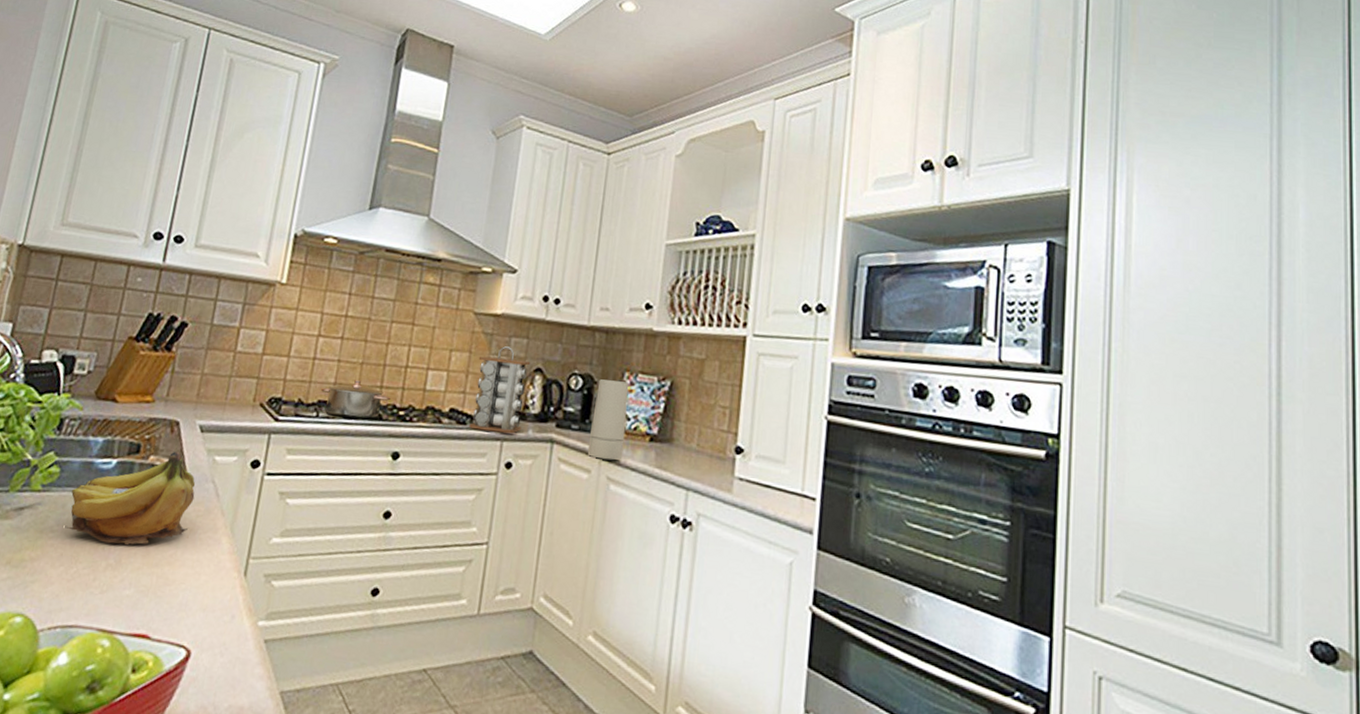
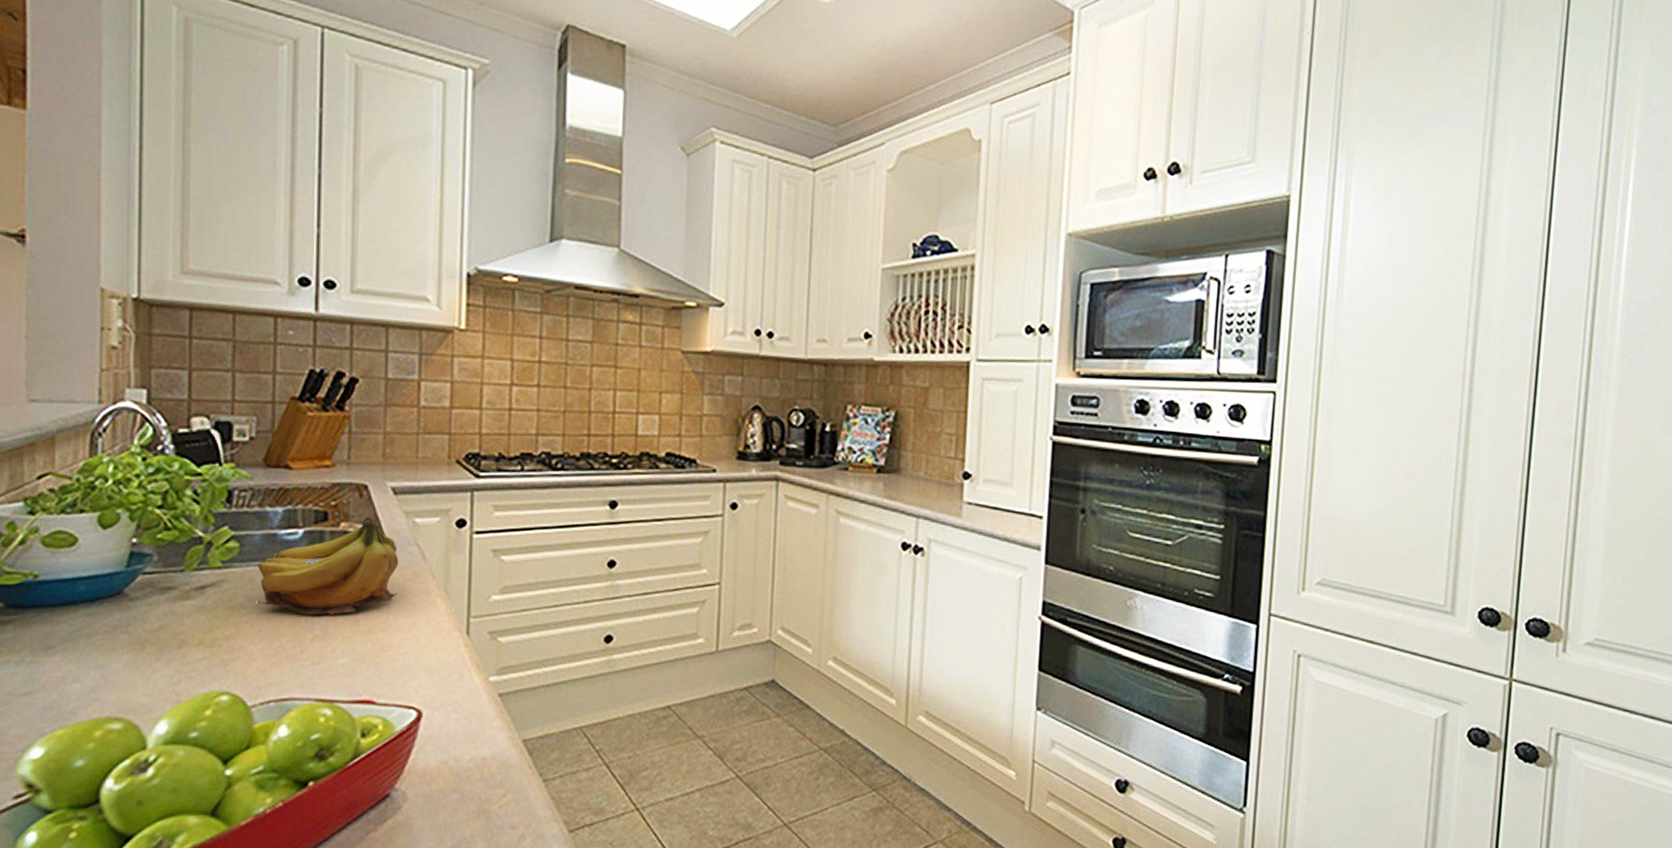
cooking pot: present [320,379,390,420] -> none [521,428,600,470]
spice rack: present [469,346,531,434] -> none [688,385,748,476]
canister: present [587,379,629,461] -> none [814,414,853,494]

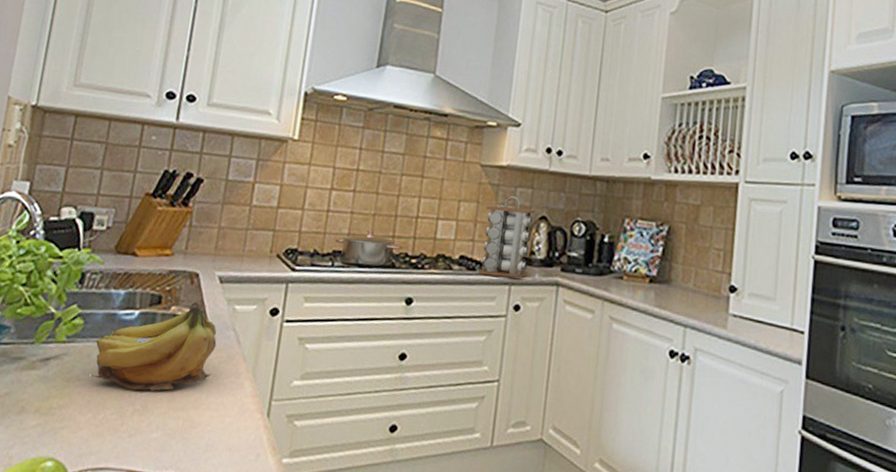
cooking pot: none [521,428,600,470] -> present [334,229,403,268]
spice rack: none [688,385,748,476] -> present [478,196,536,279]

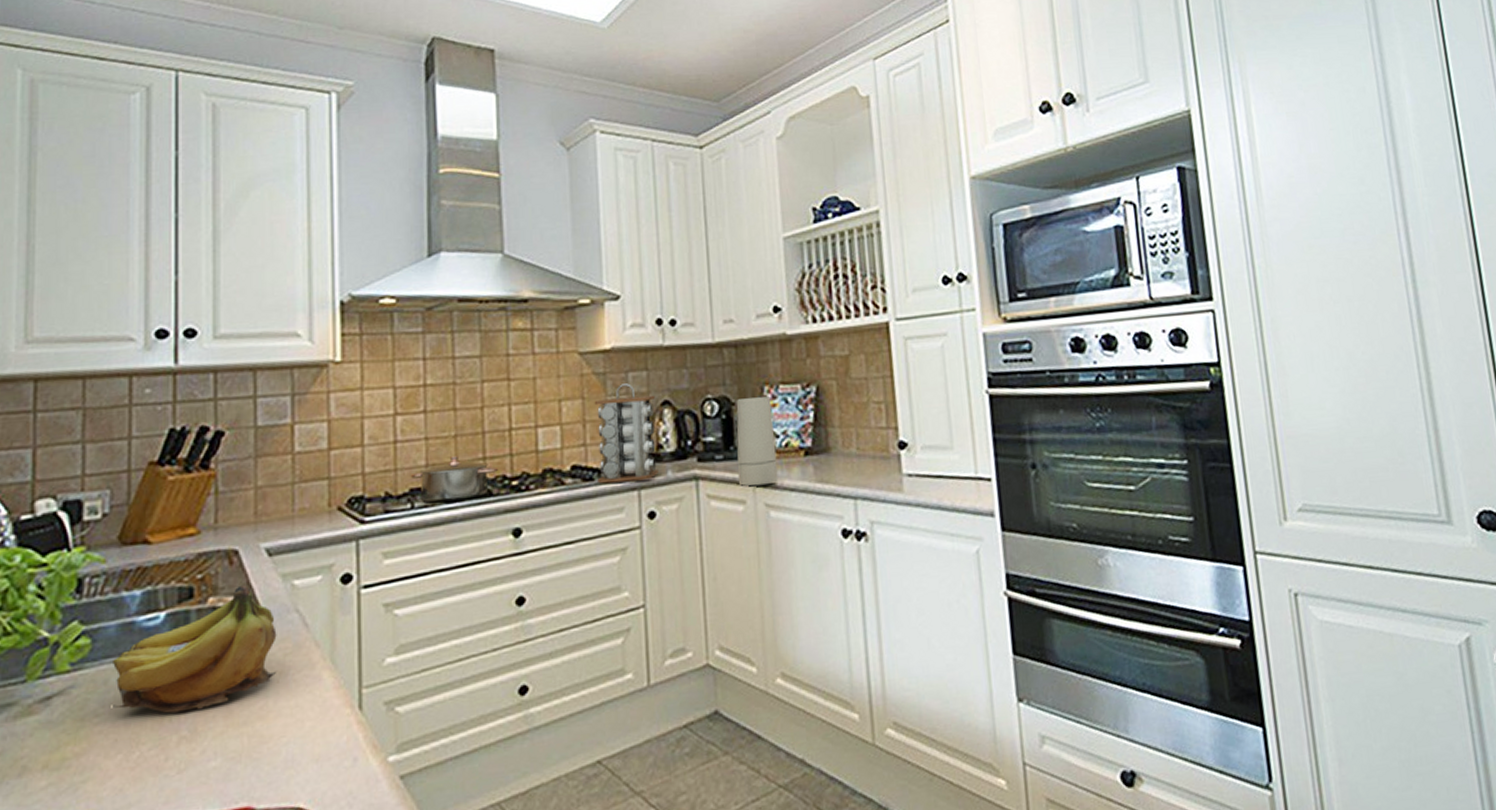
canister: none [591,226,629,301] -> present [736,396,778,487]

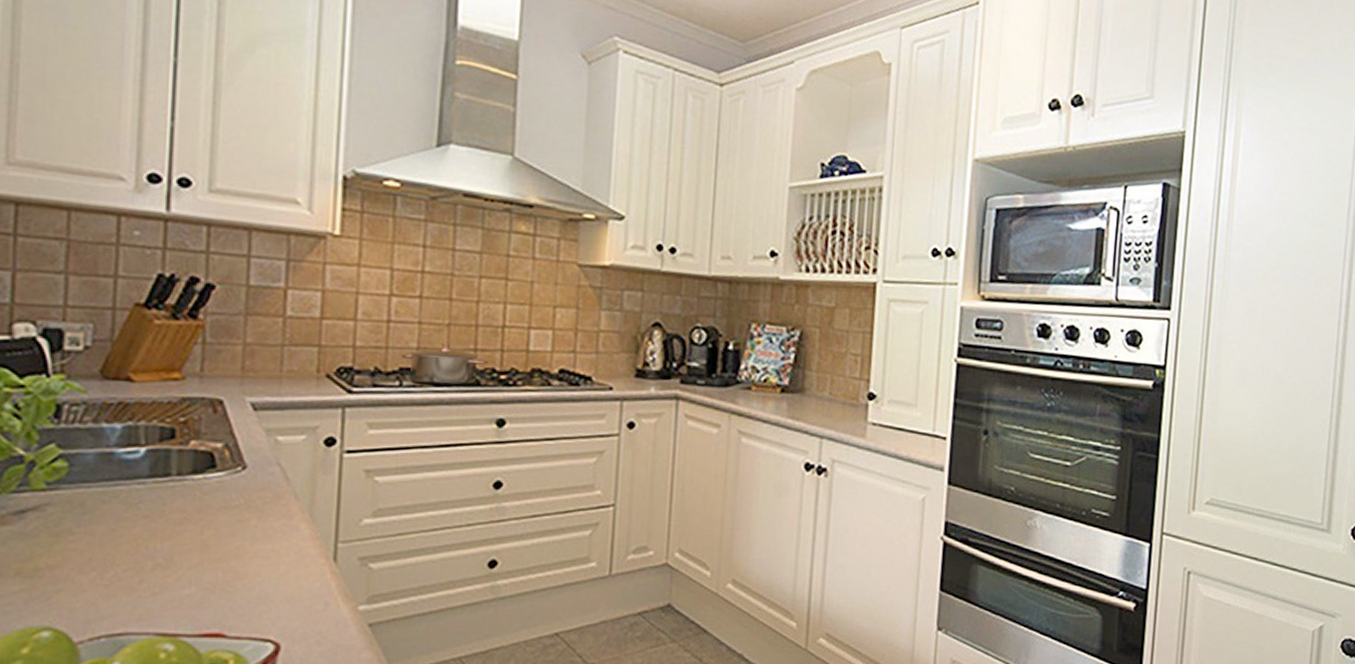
fruit: present [113,584,277,714] -> none [88,433,258,542]
spice rack: present [594,383,659,484] -> none [583,300,648,394]
canister: present [736,396,778,487] -> none [715,332,757,414]

